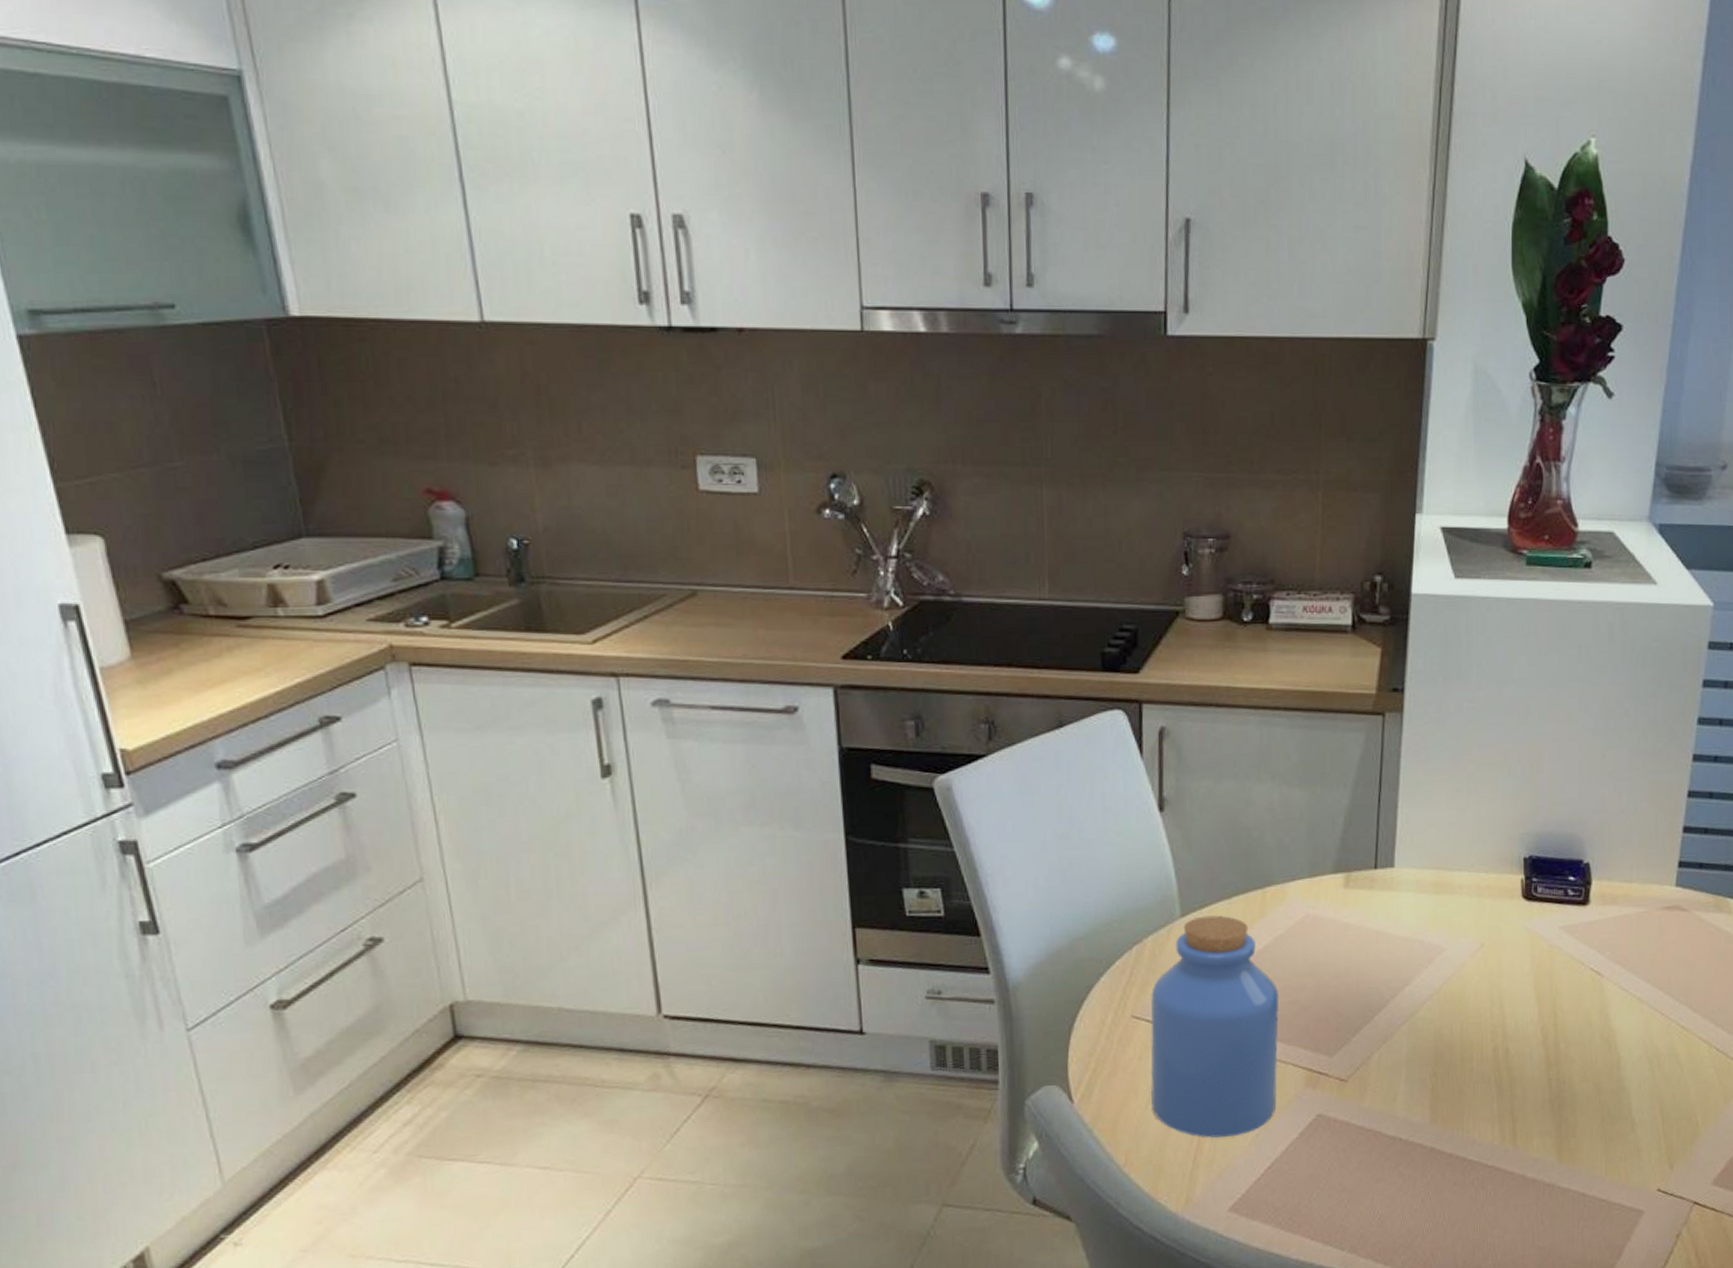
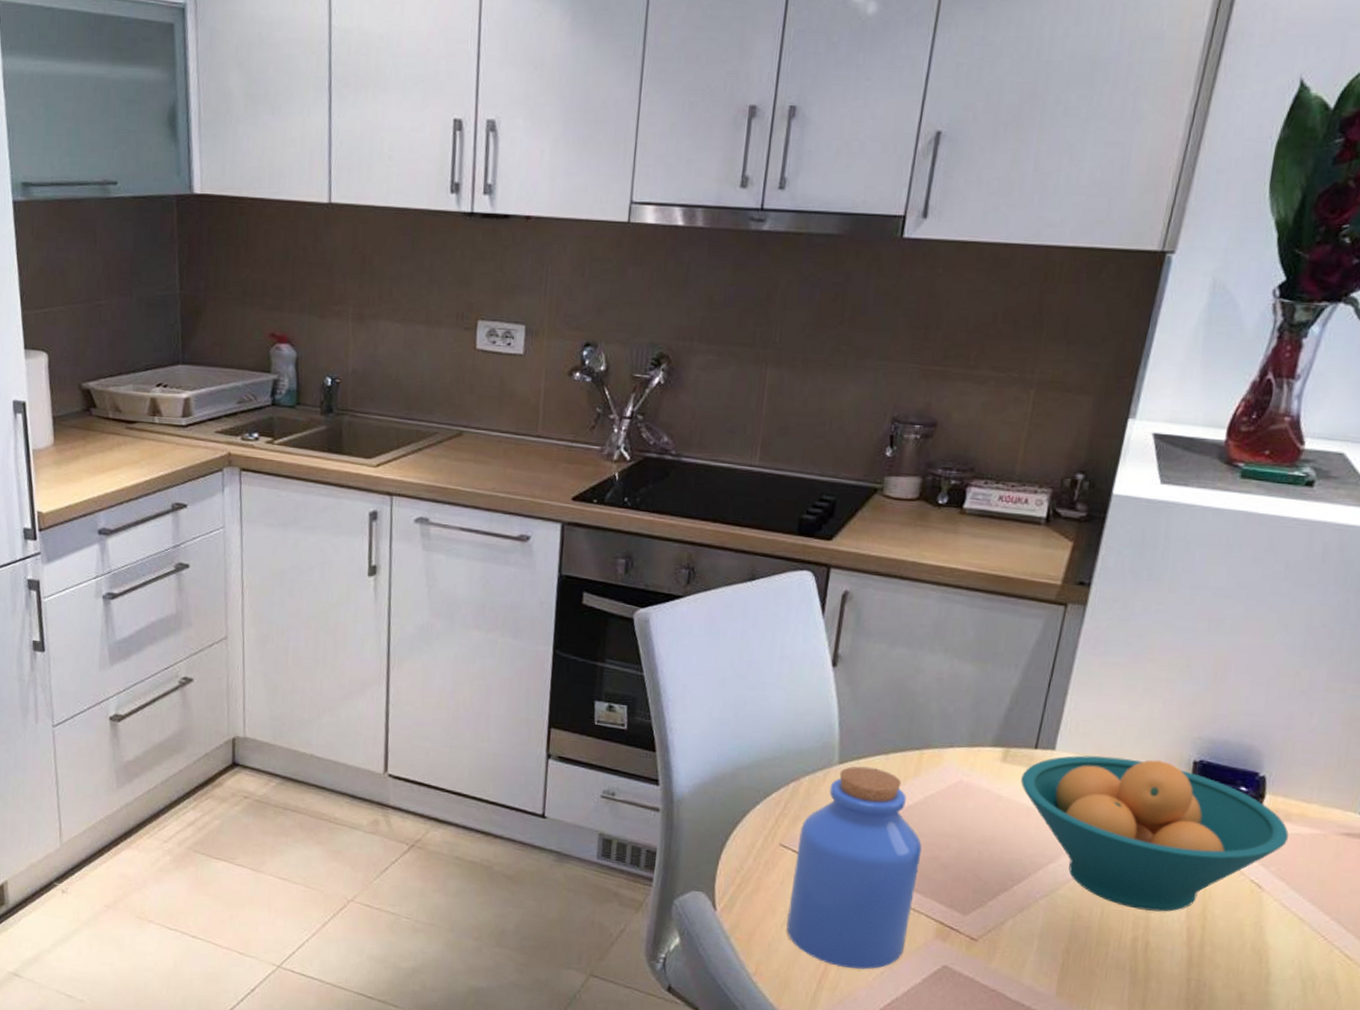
fruit bowl: none [1366,862,1617,1018] -> present [1021,755,1289,912]

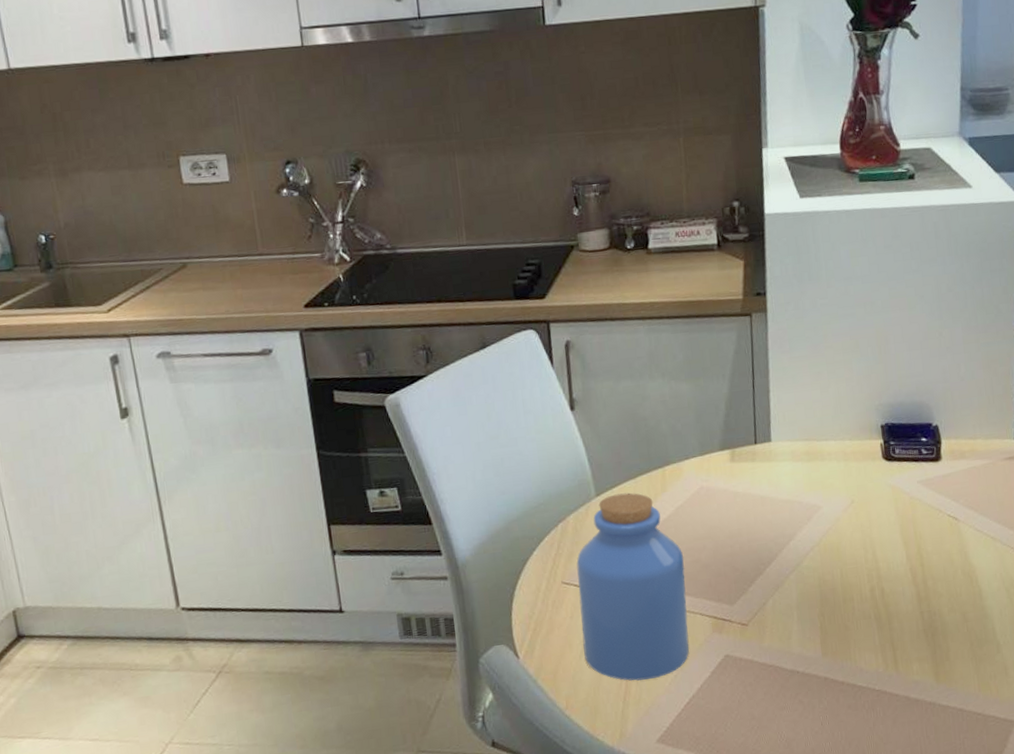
fruit bowl: present [1021,755,1289,912] -> none [750,431,967,563]

